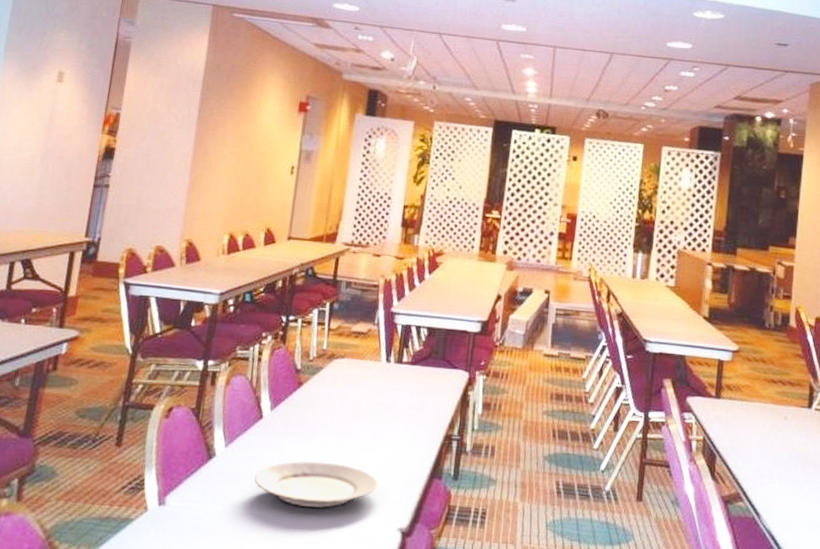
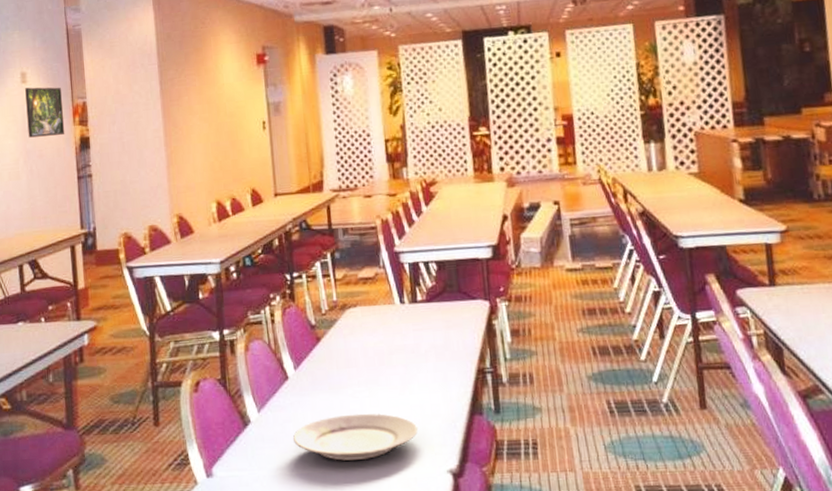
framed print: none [51,87,97,141] -> present [25,87,65,138]

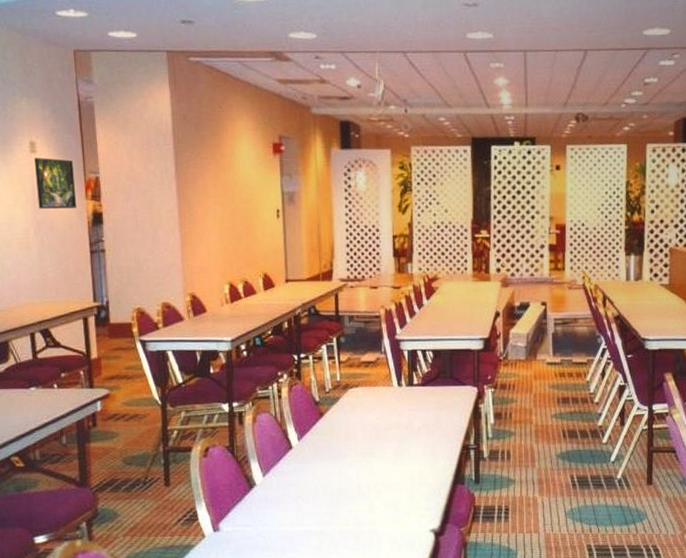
plate: present [293,413,419,461] -> none [295,480,407,520]

